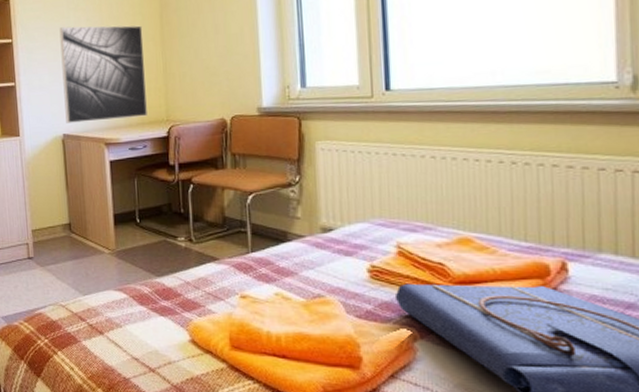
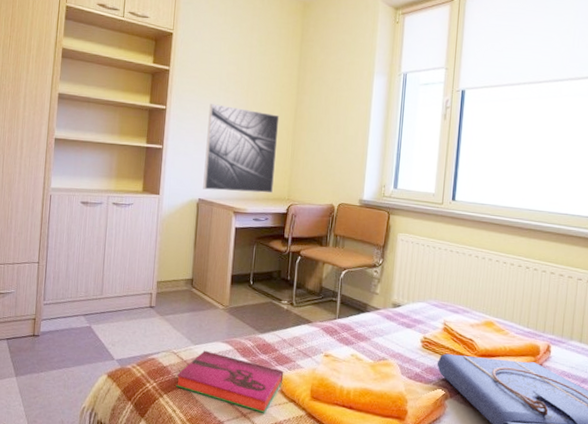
hardback book: none [68,301,194,367] -> present [175,350,284,413]

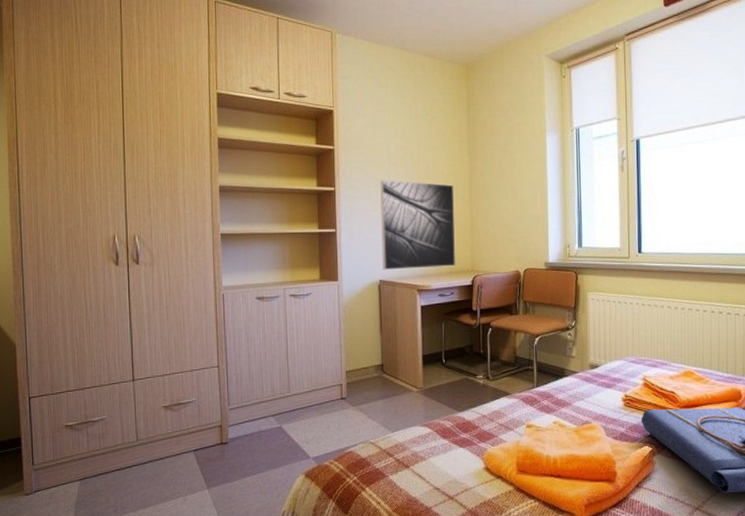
hardback book: present [175,350,284,413] -> none [377,436,488,493]

